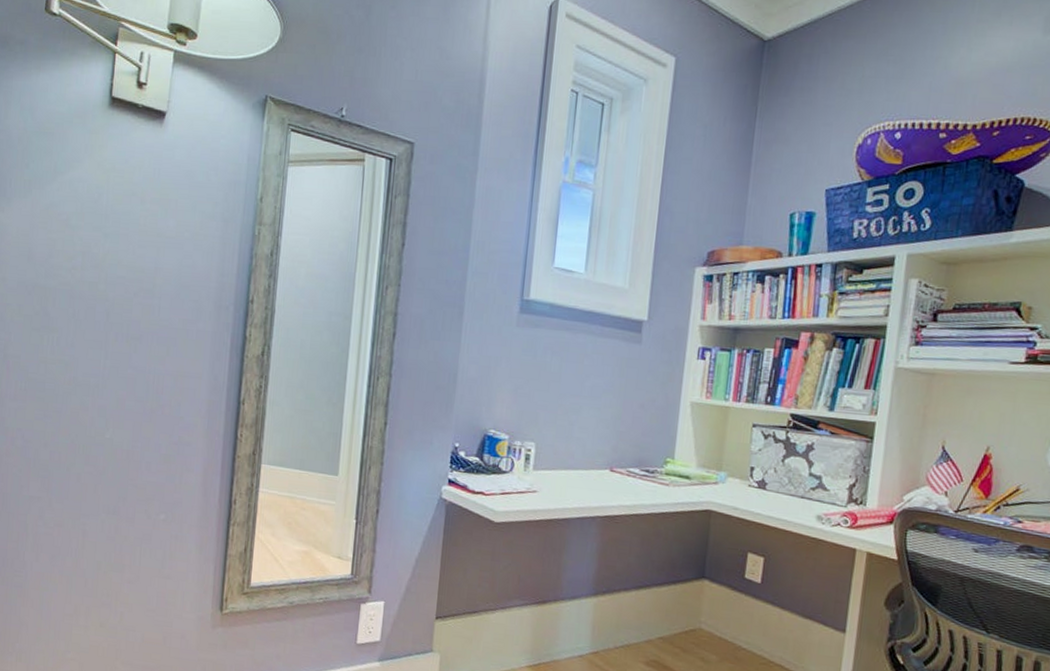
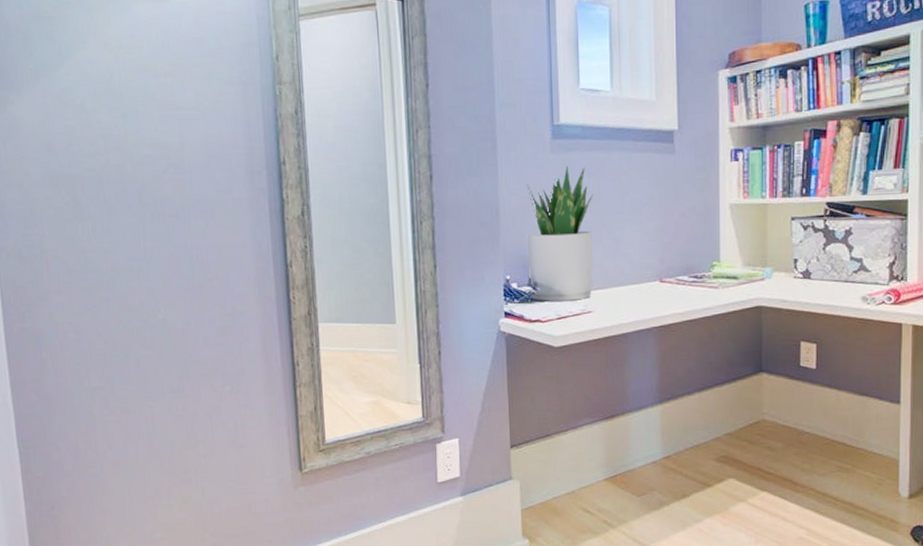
planter: none [477,341,554,478] -> present [526,165,593,302]

